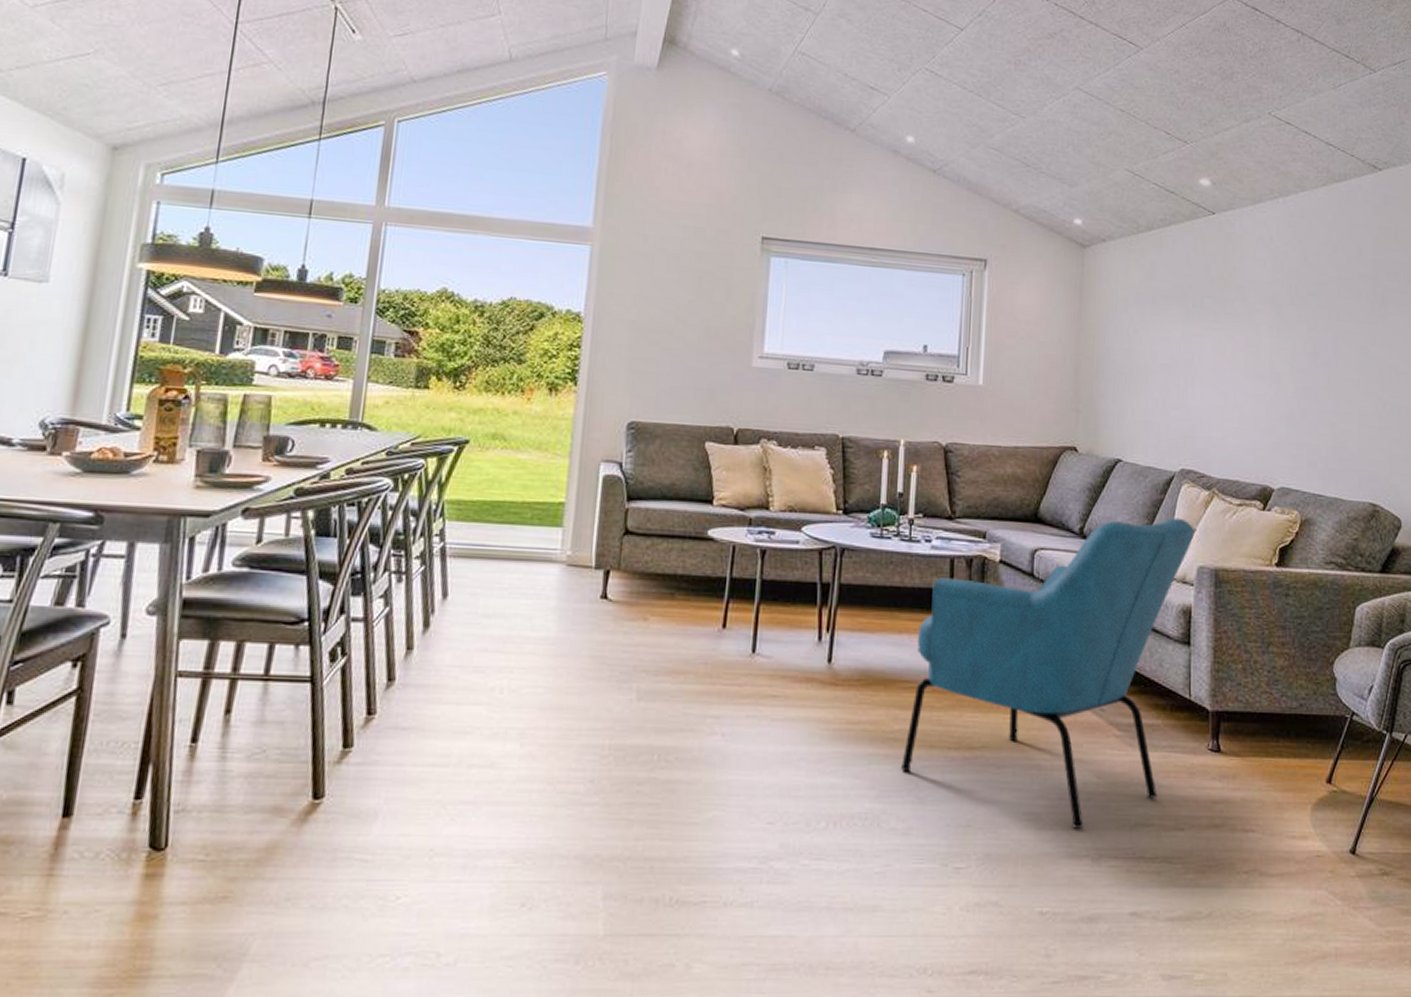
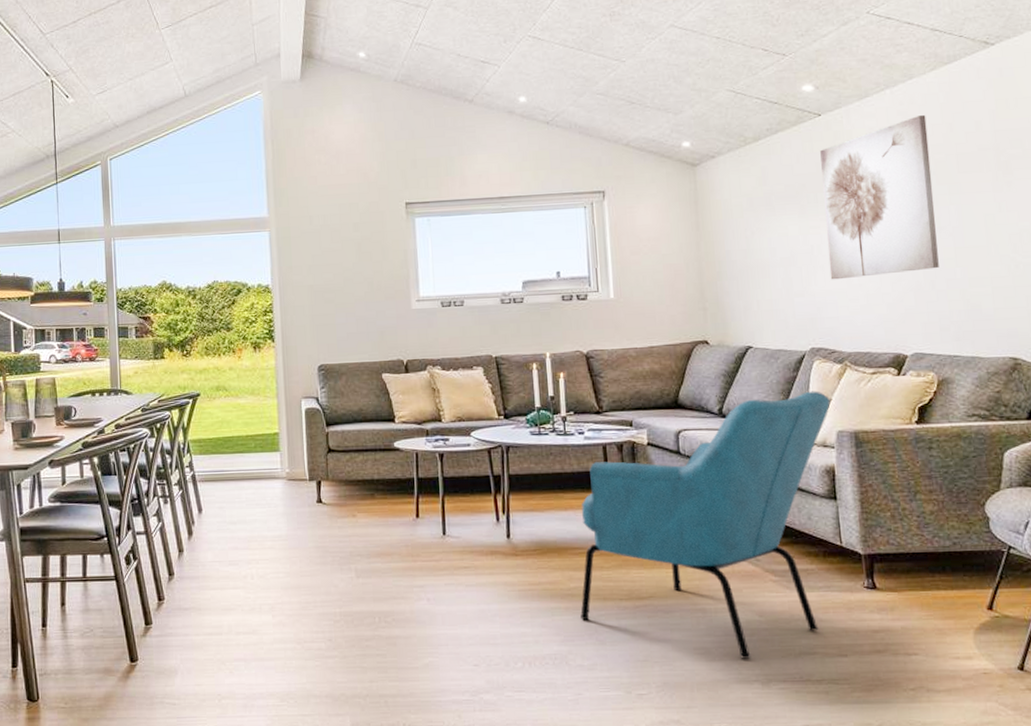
wall art: none [1207,231,1314,398] -> present [820,115,939,280]

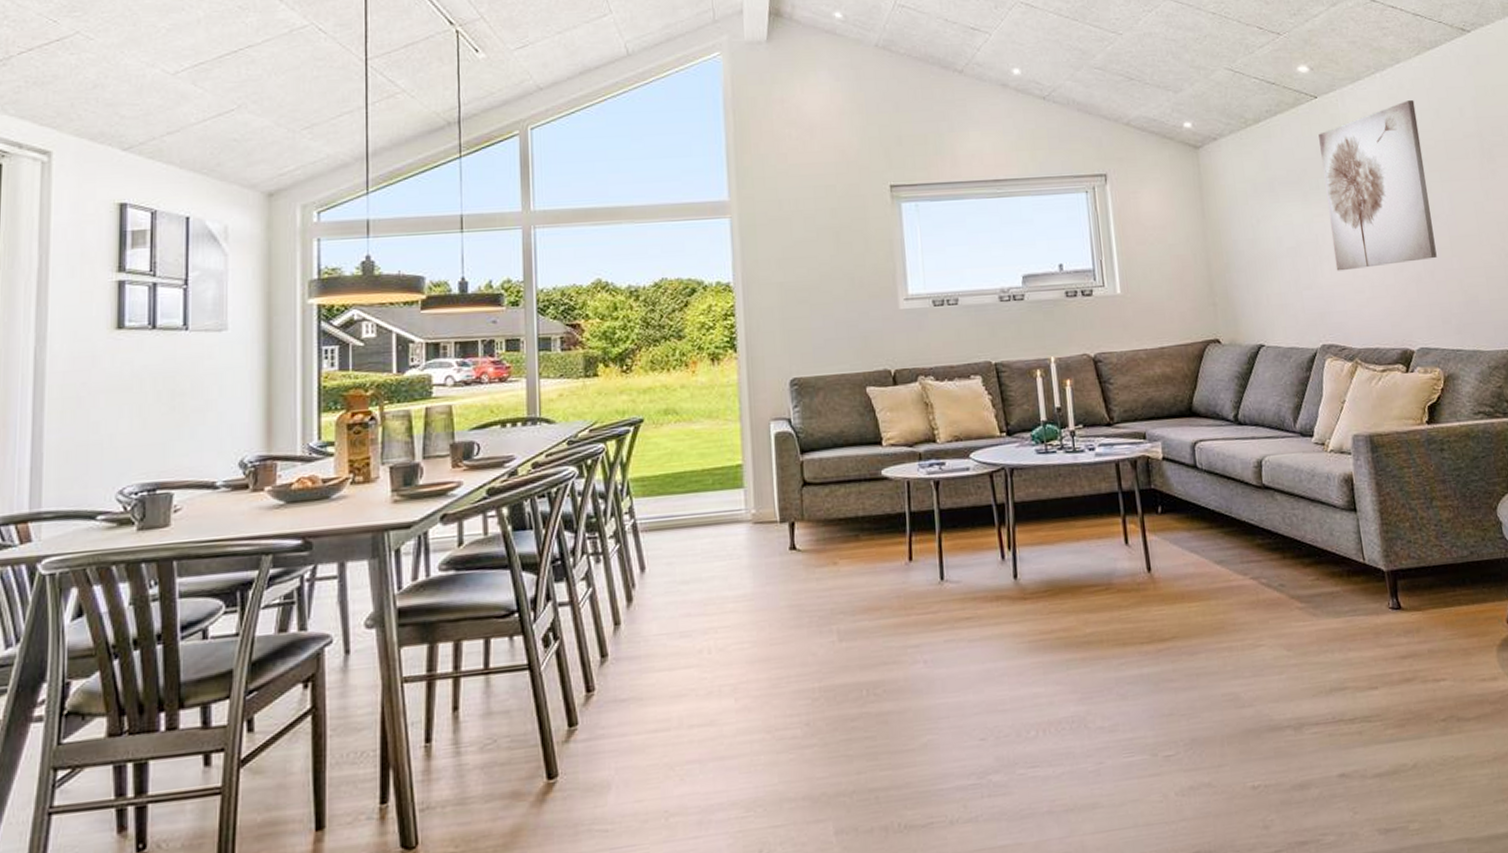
armchair: present [580,391,831,659] -> none [1095,391,1348,702]

